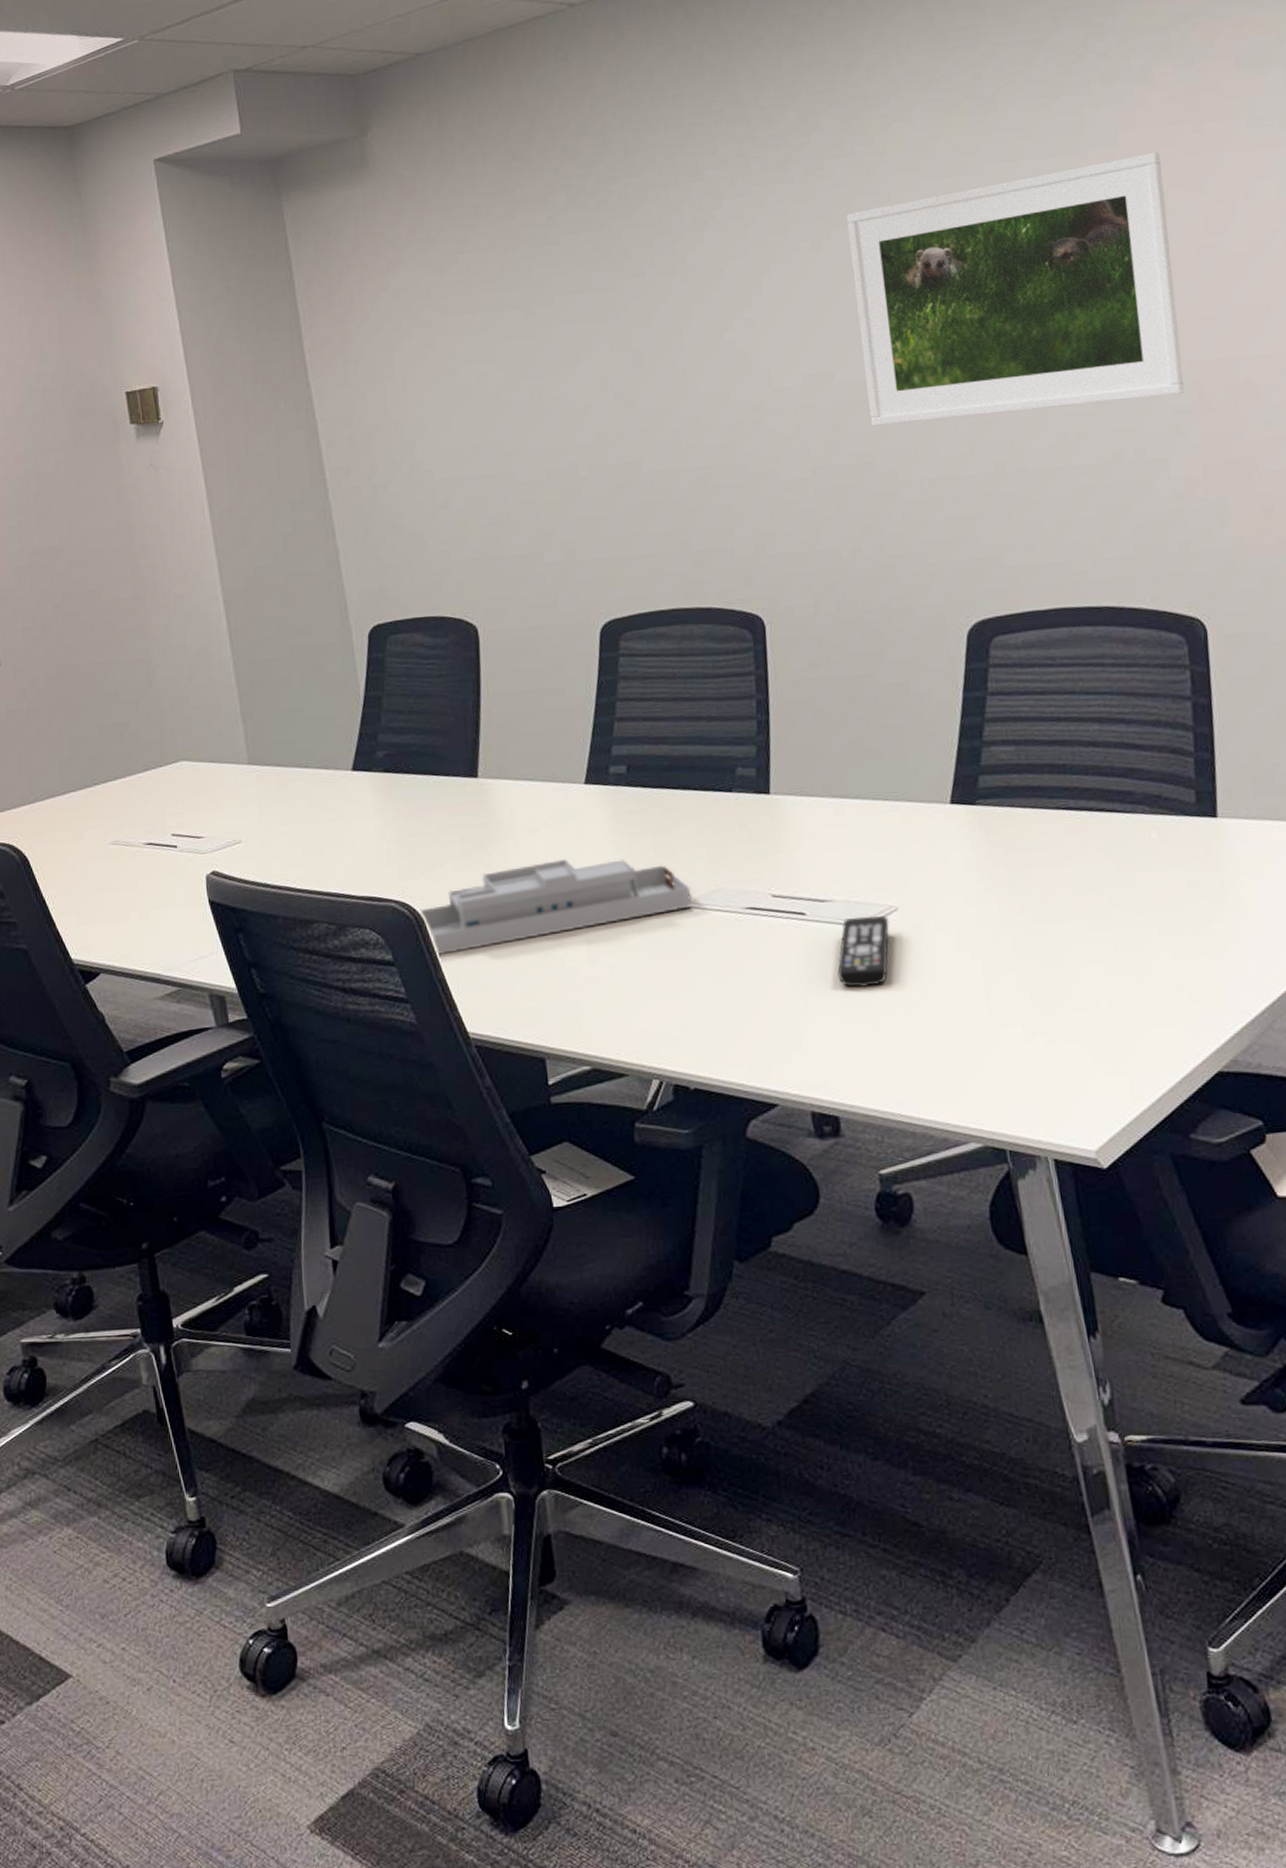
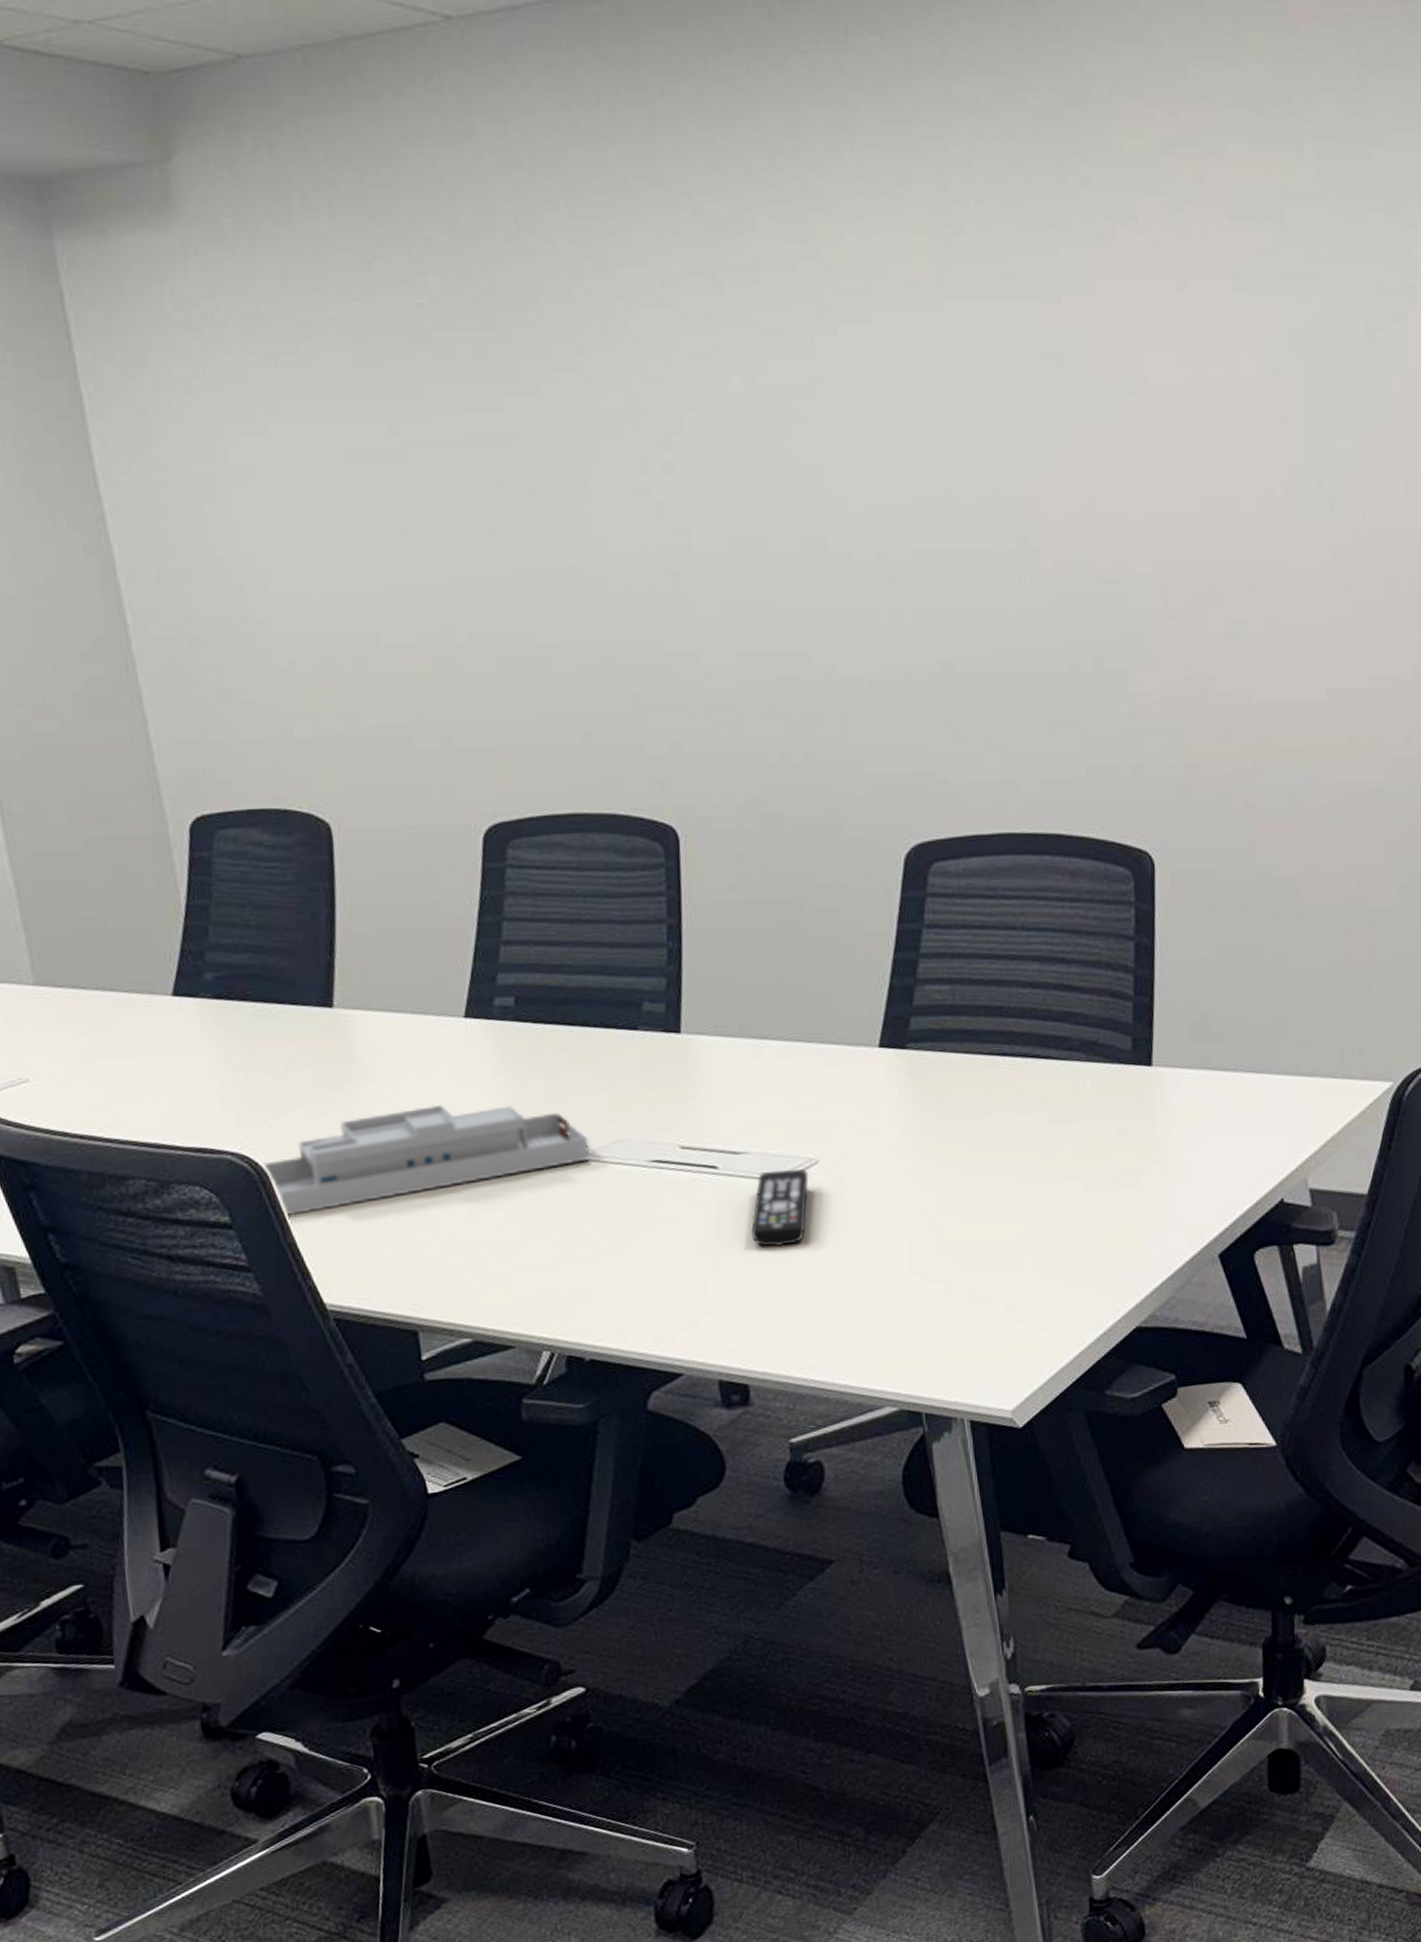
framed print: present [846,152,1184,427] -> none [785,309,1148,609]

